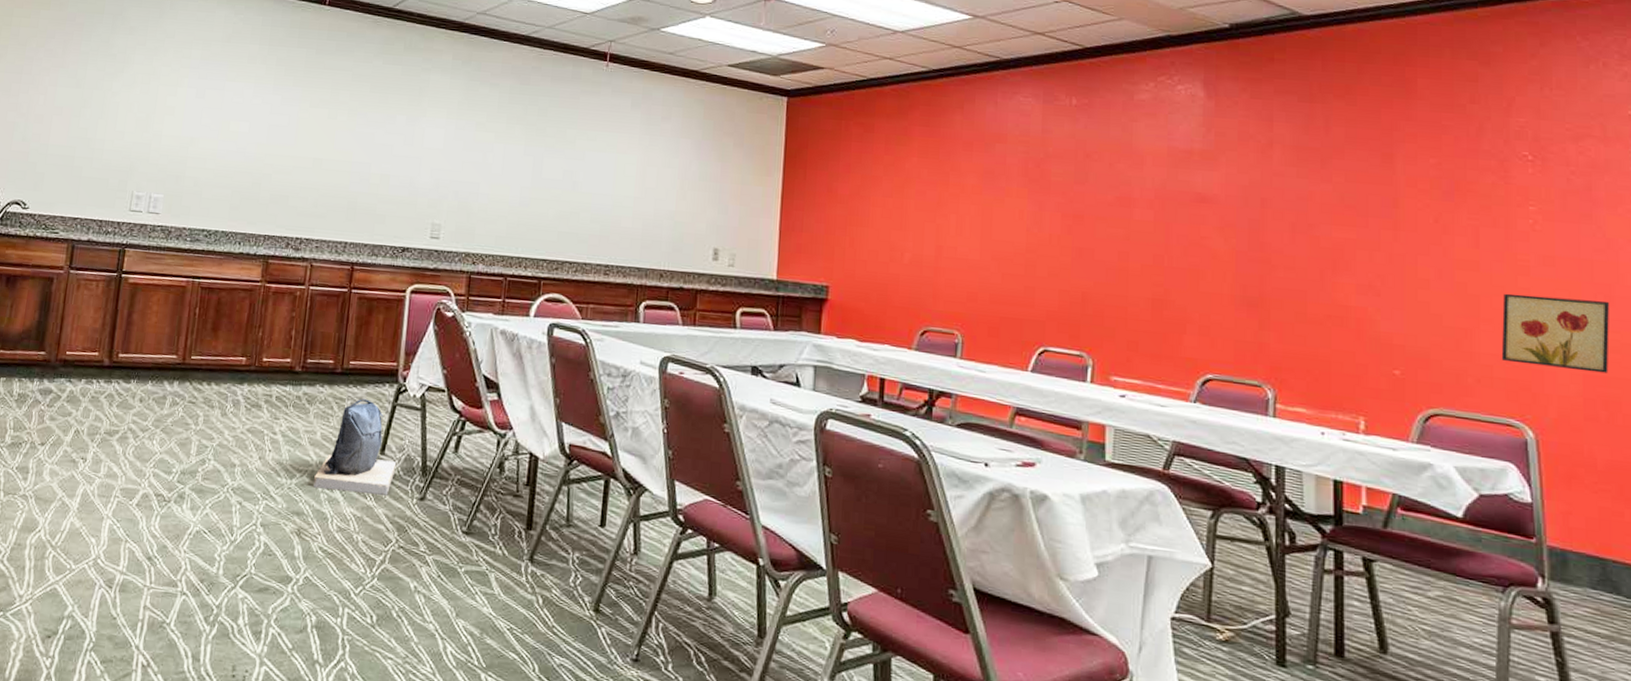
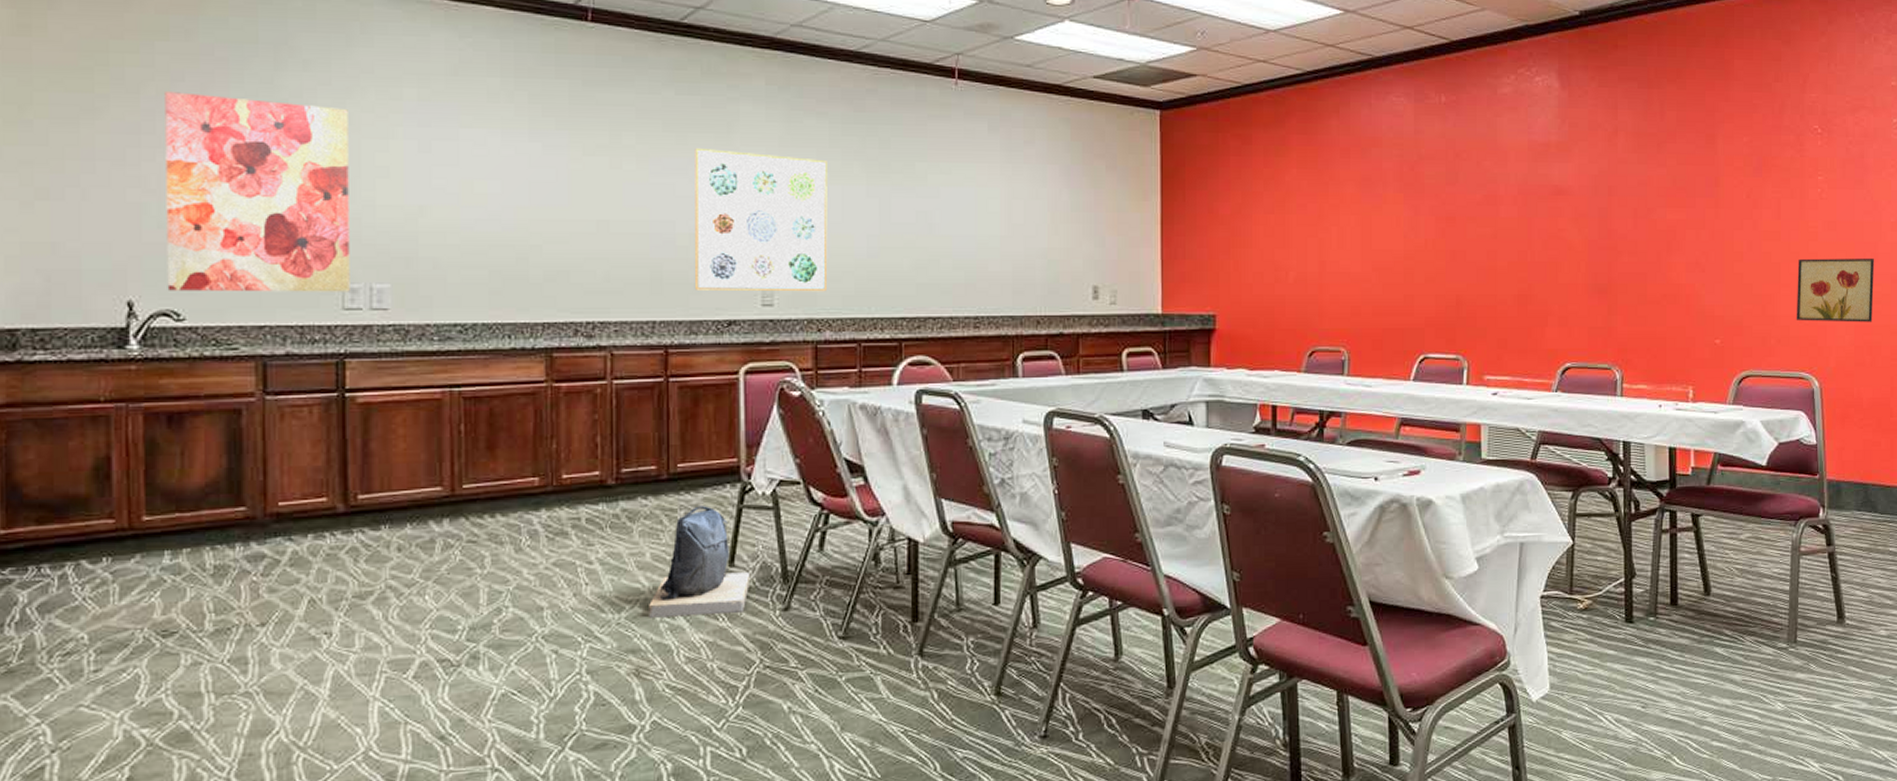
wall art: none [21,45,154,198] -> present [165,92,350,292]
wall art: none [380,106,495,231] -> present [695,147,828,292]

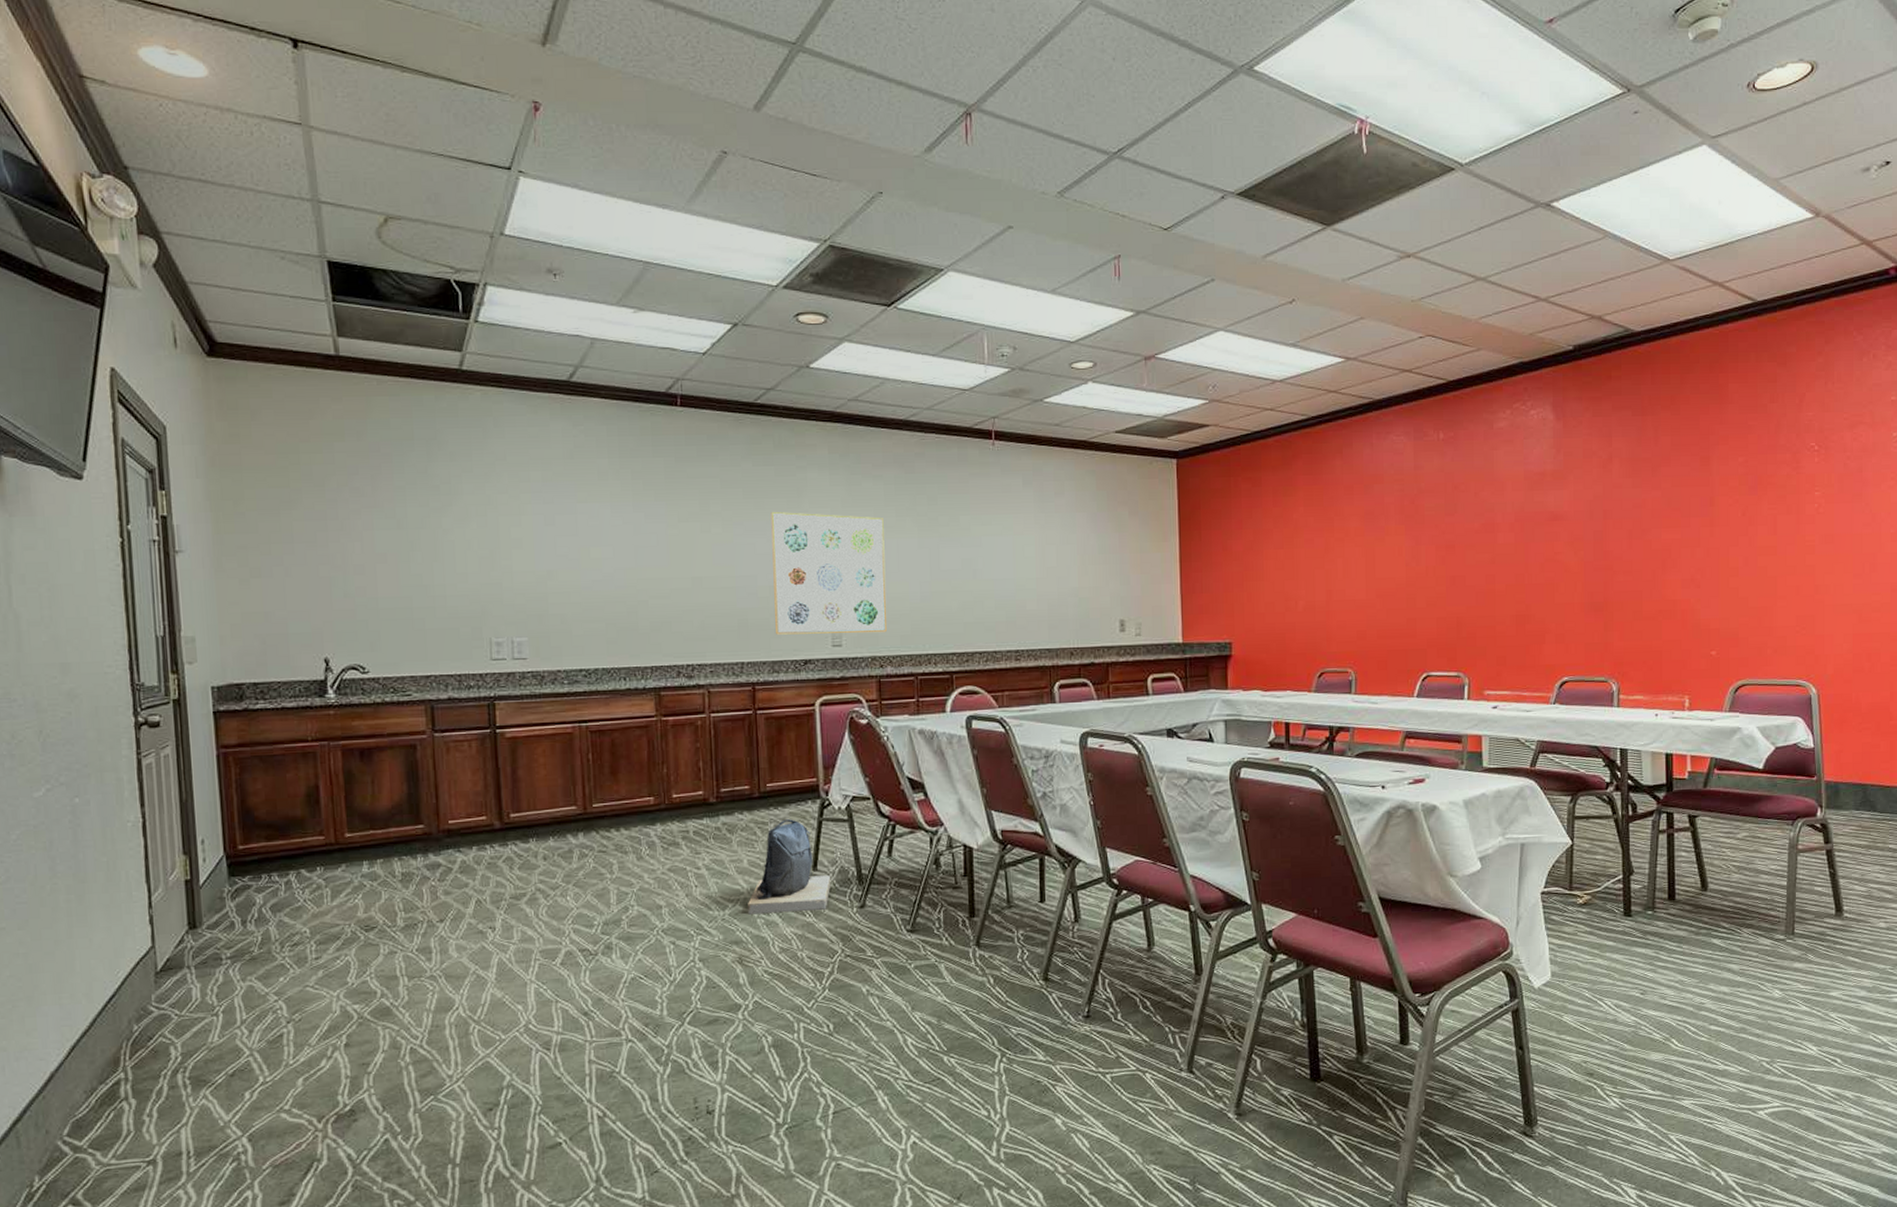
wall art: present [165,92,350,292] -> none [344,484,496,649]
wall art: present [1796,258,1875,322] -> none [1792,569,1874,631]

